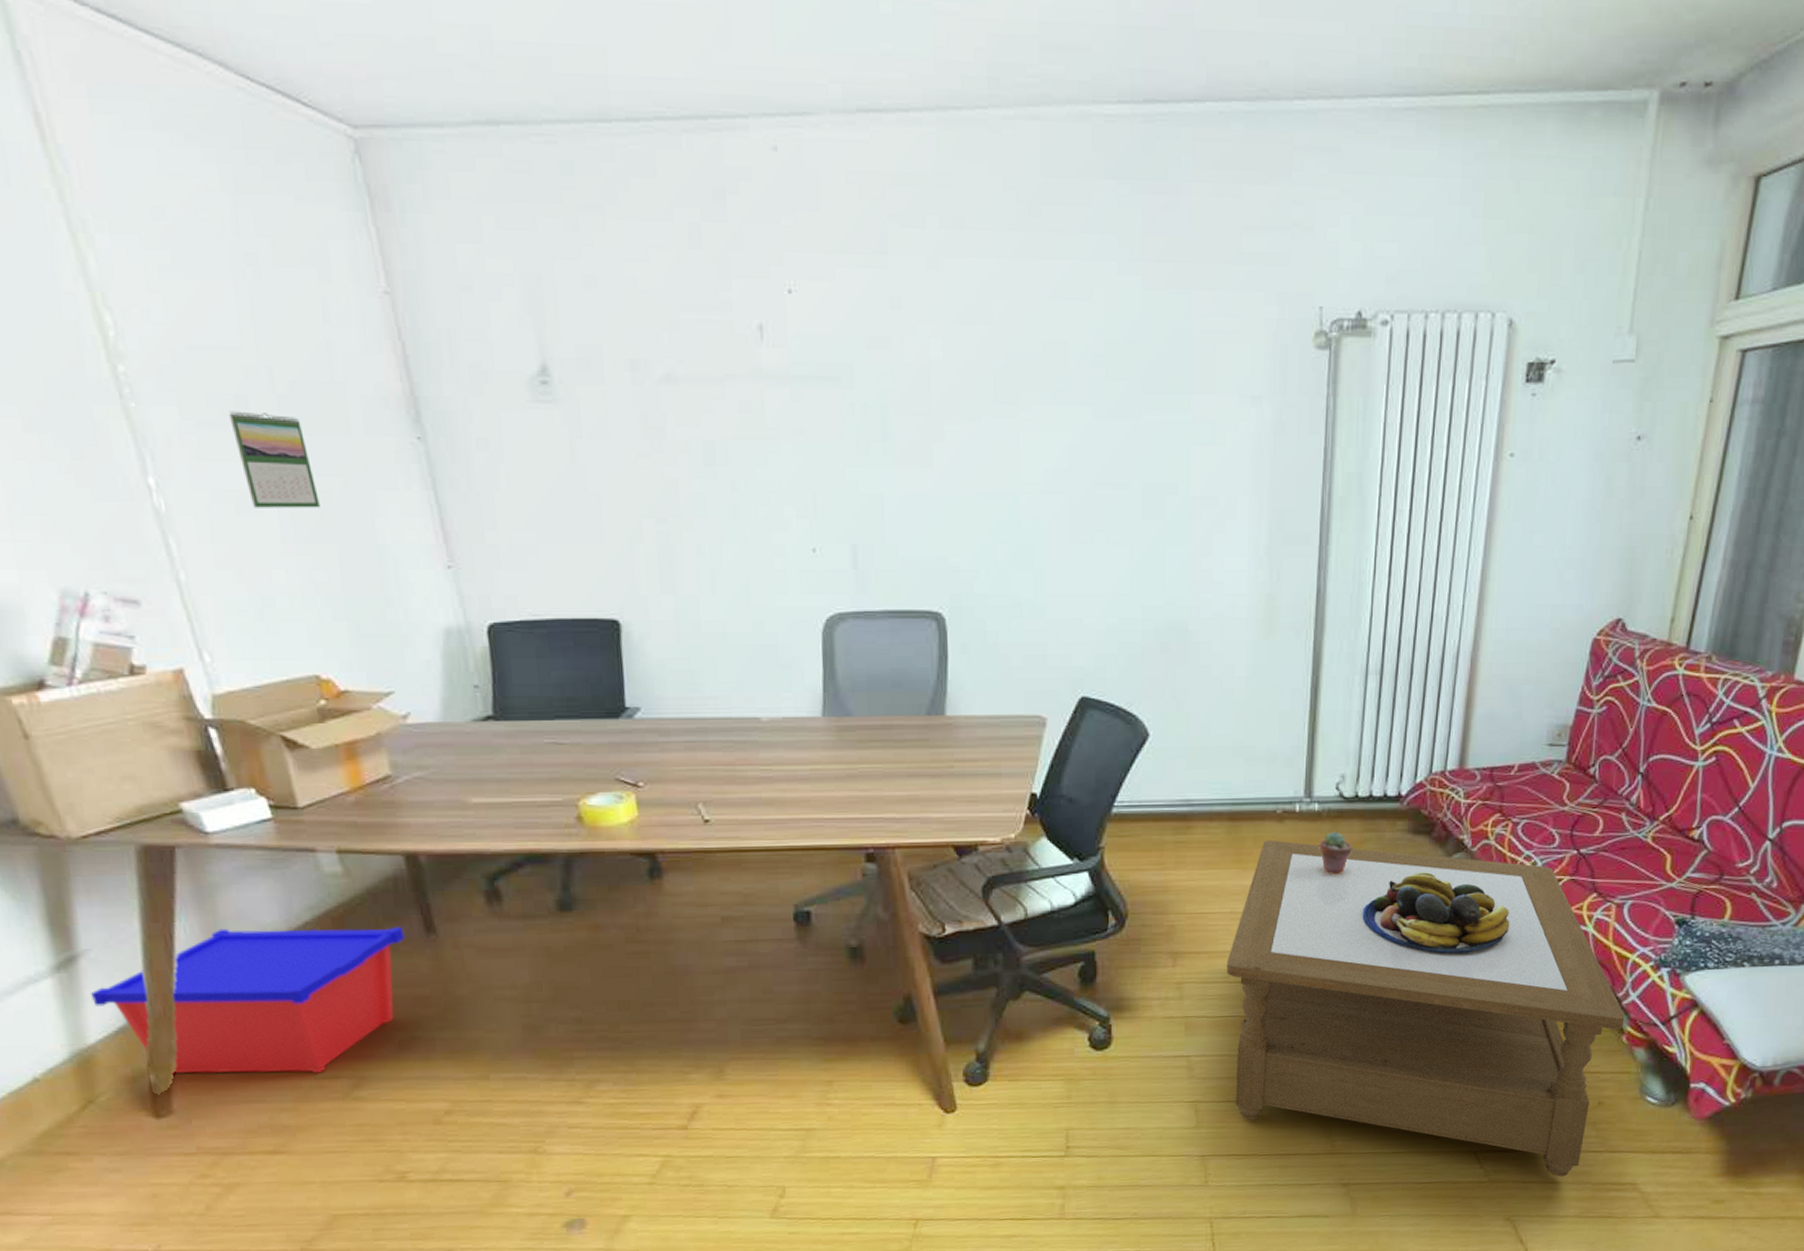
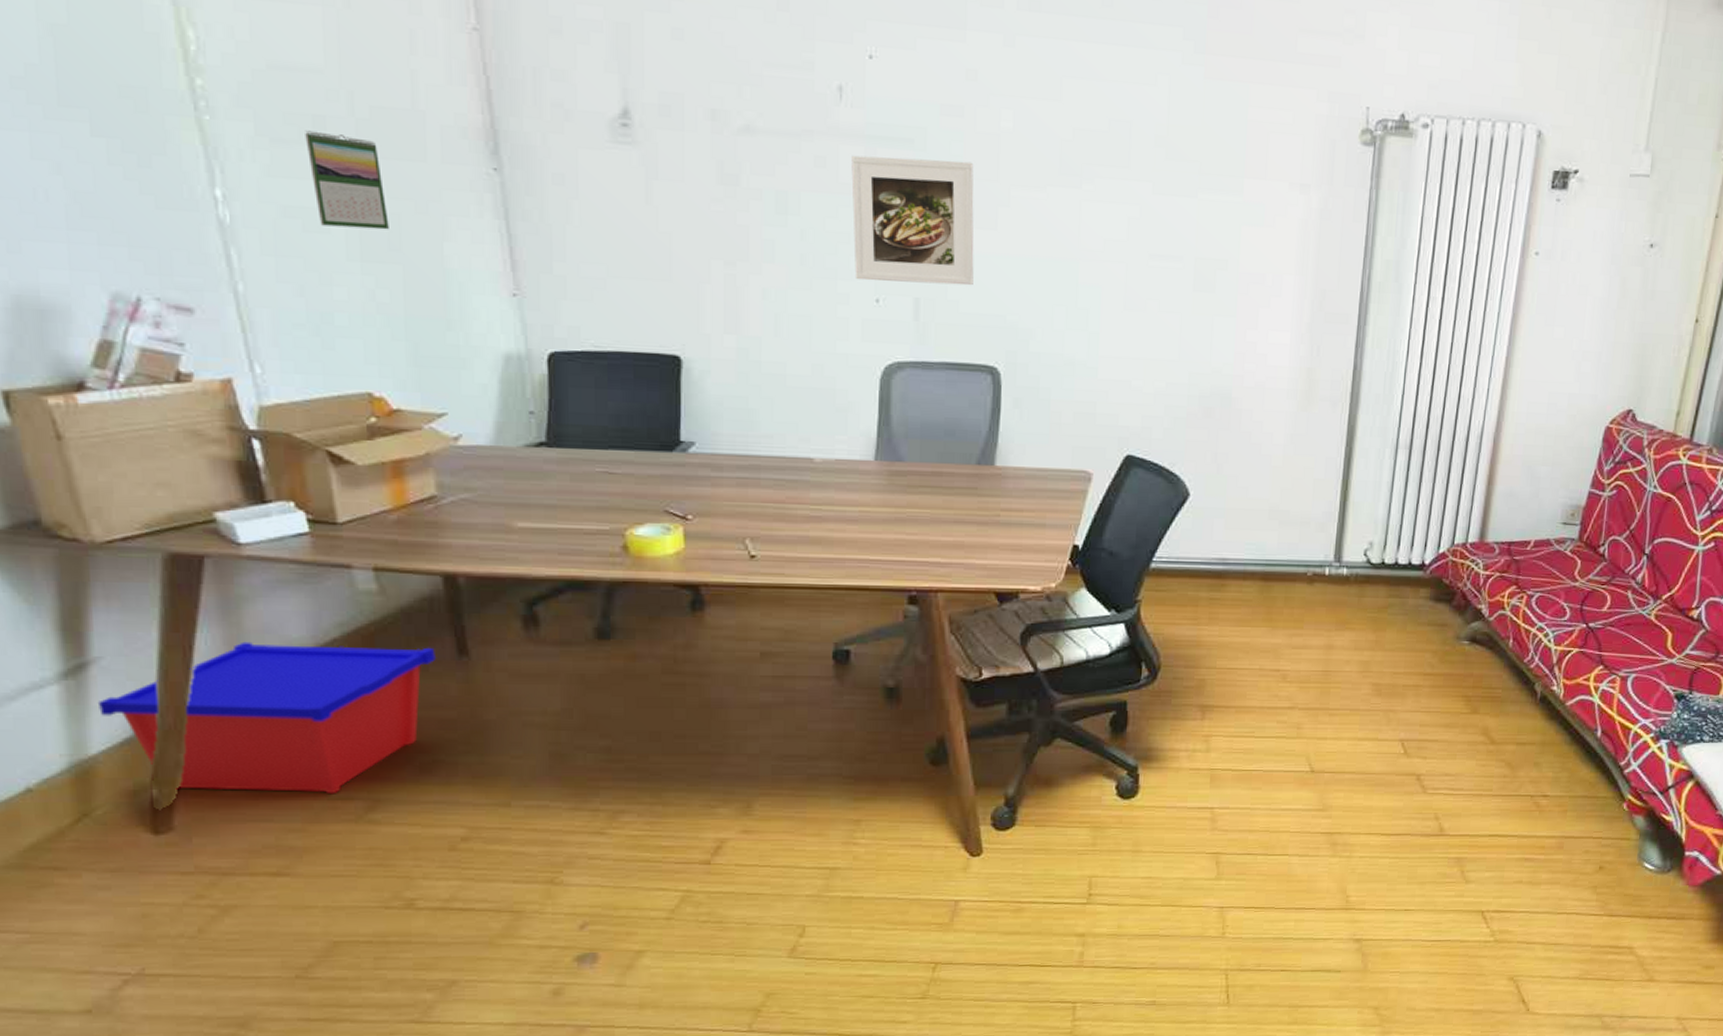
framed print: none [777,396,912,530] -> present [851,155,974,286]
coffee table: present [1226,839,1625,1177] -> none [1253,600,1626,939]
potted succulent: present [1320,831,1353,875] -> none [1346,595,1378,637]
fruit bowl: present [1362,872,1510,954] -> none [1384,638,1522,718]

